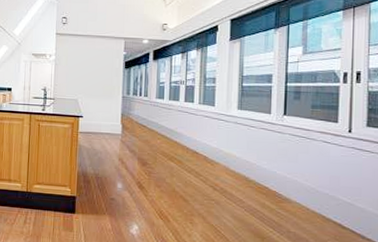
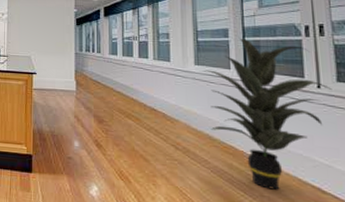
indoor plant: none [244,85,362,226] -> present [202,39,332,190]

